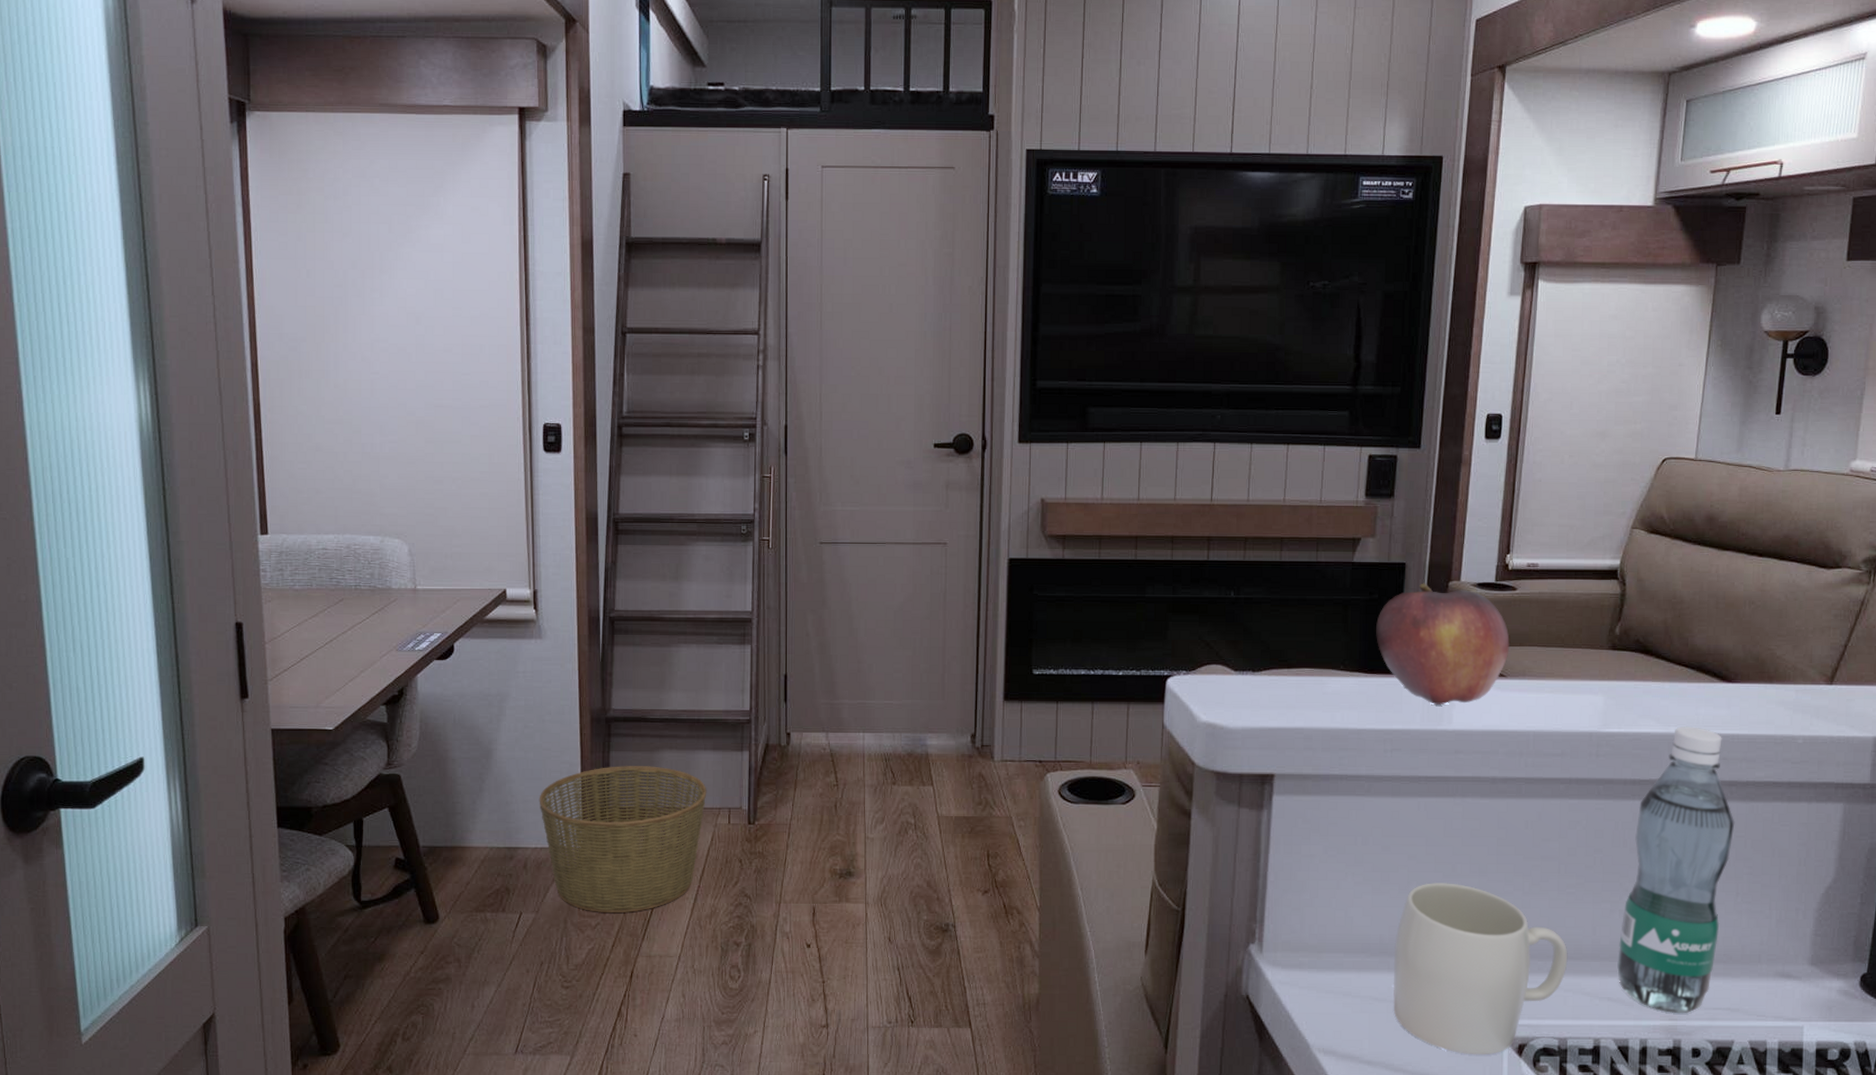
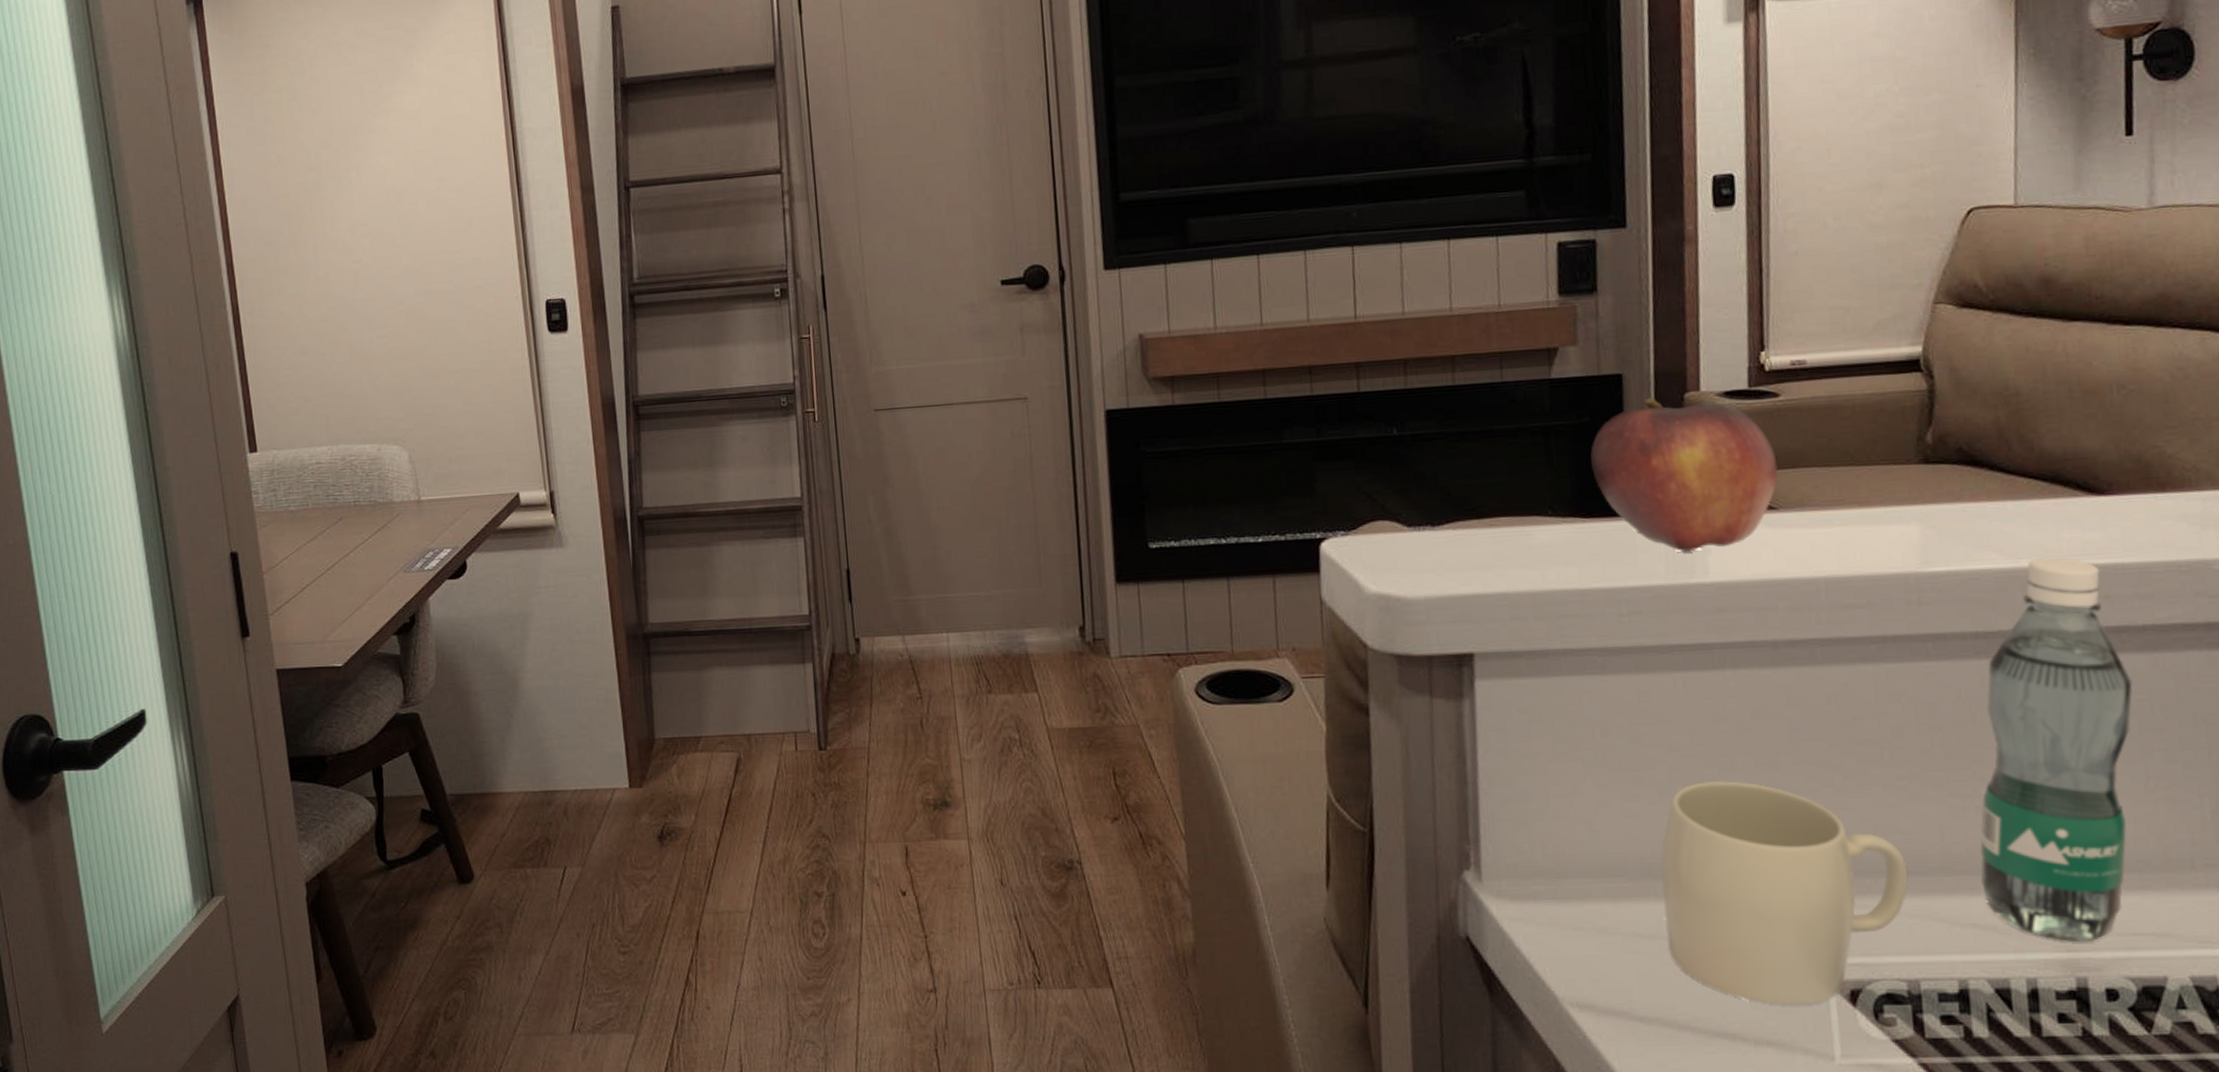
basket: present [539,766,707,914] -> none [574,687,768,864]

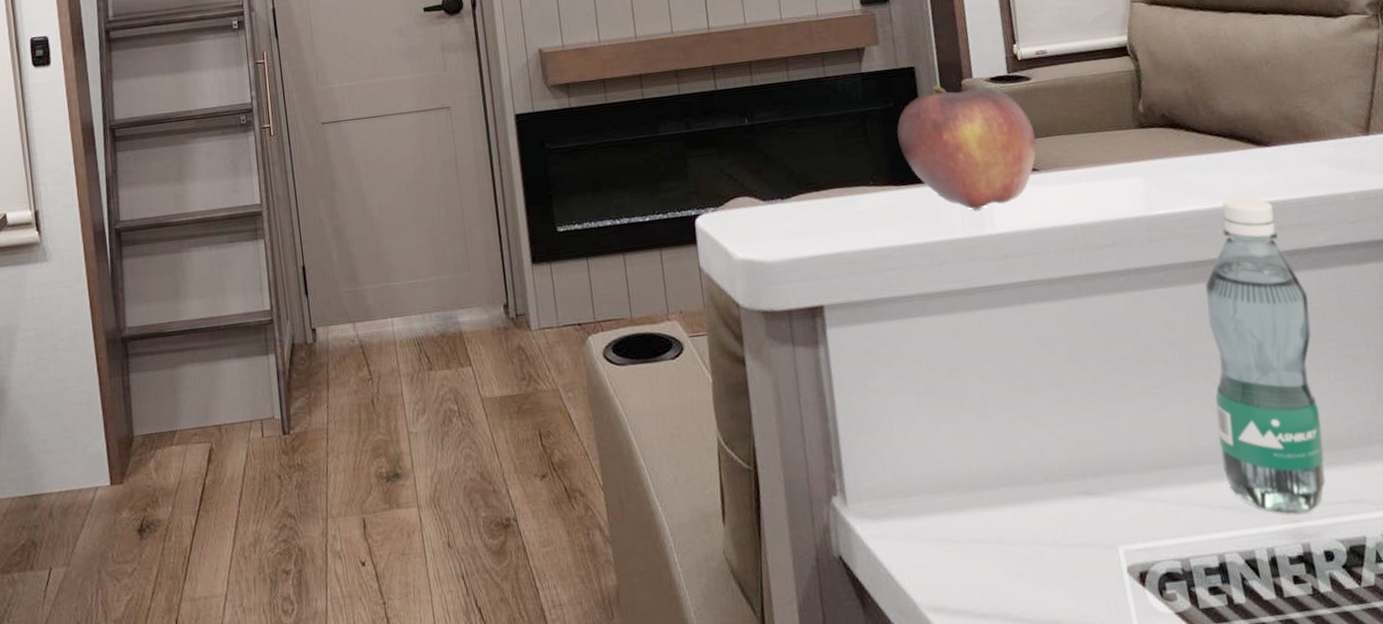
mug: present [1660,781,1909,1006] -> none [984,399,1171,592]

